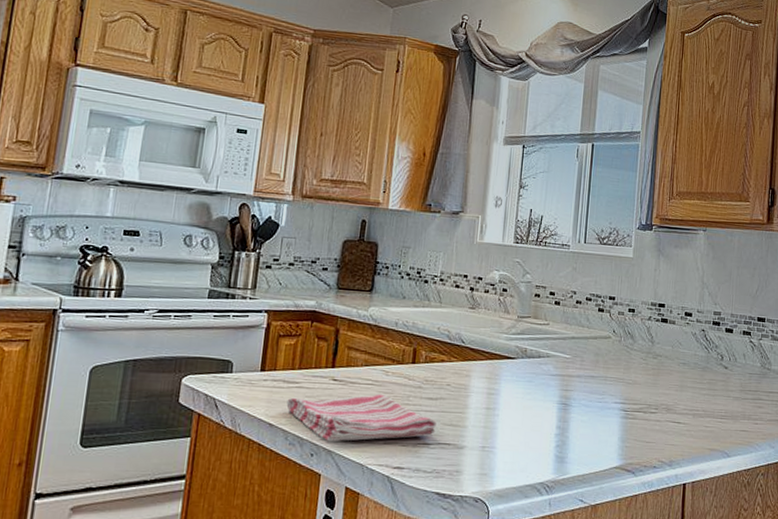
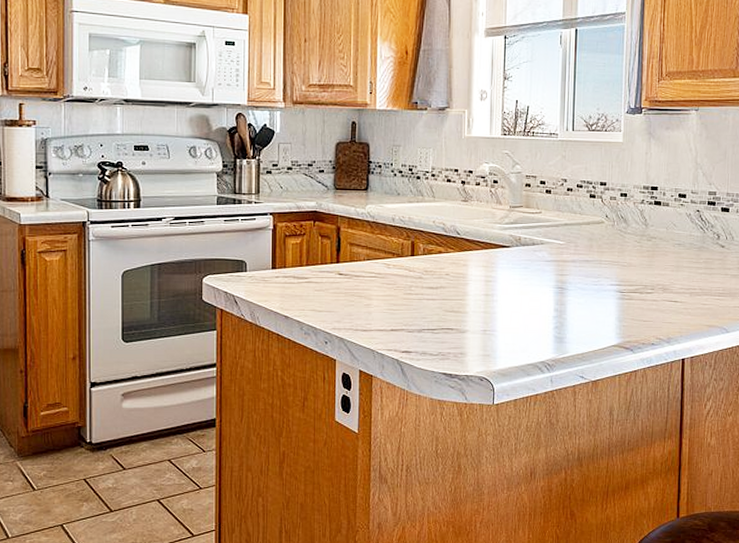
dish towel: present [286,394,437,442] -> none [299,285,439,331]

